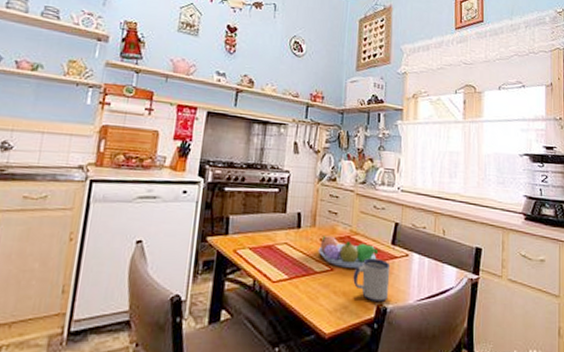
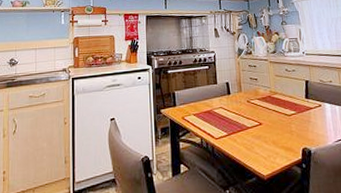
fruit bowl: present [318,236,379,268] -> none [247,98,296,121]
mug: present [353,258,391,303] -> none [278,111,310,147]

